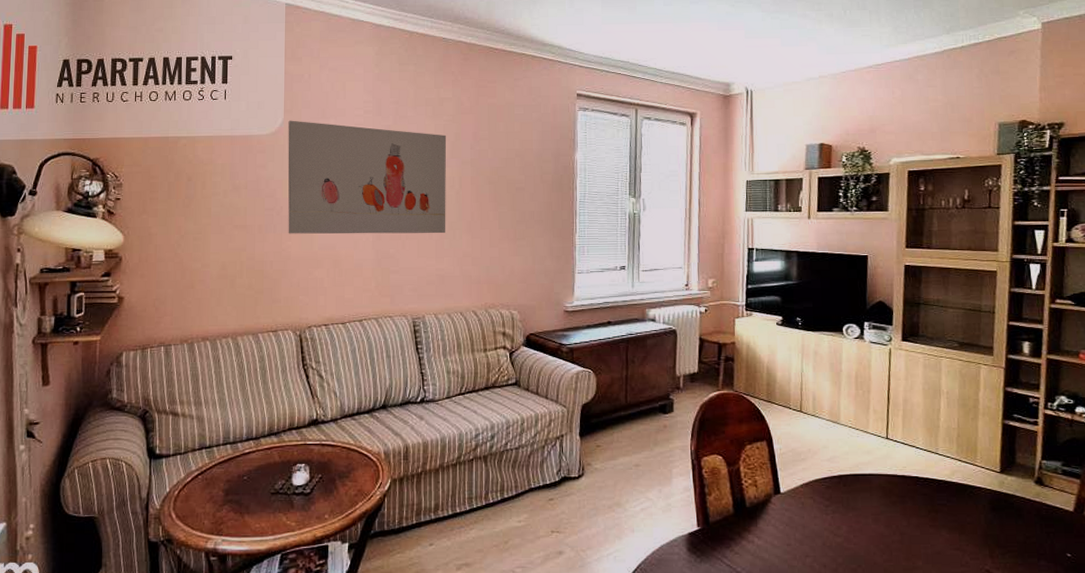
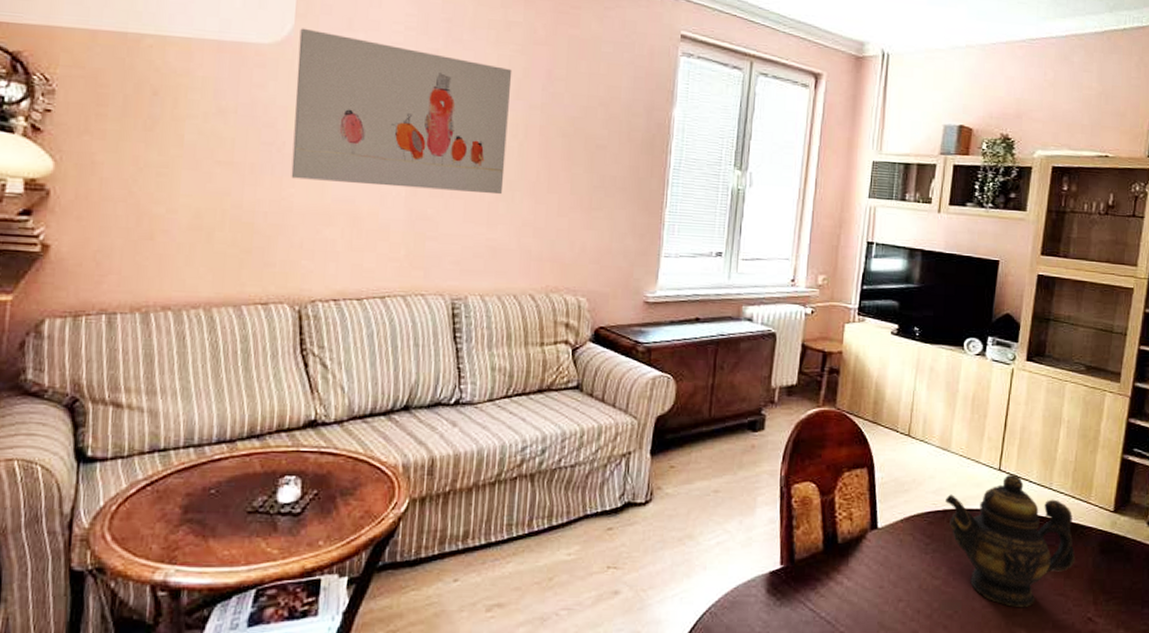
teapot: none [840,441,968,561] -> present [945,474,1076,607]

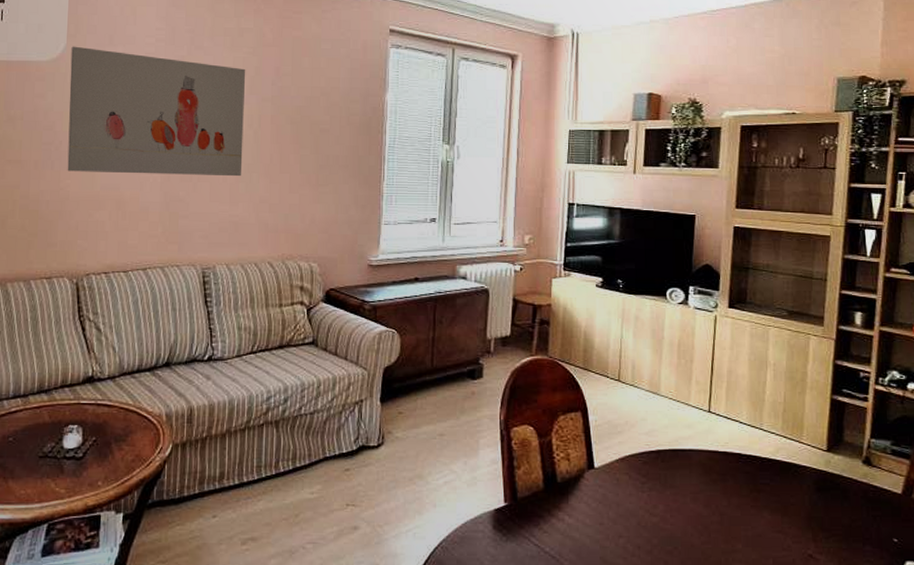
teapot: present [945,474,1076,607] -> none [658,415,792,543]

